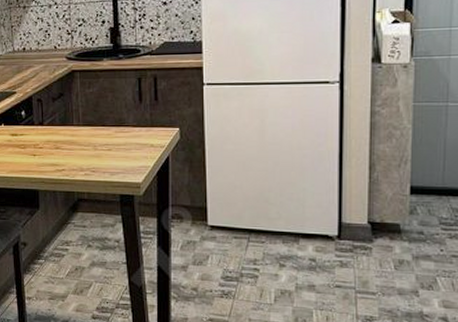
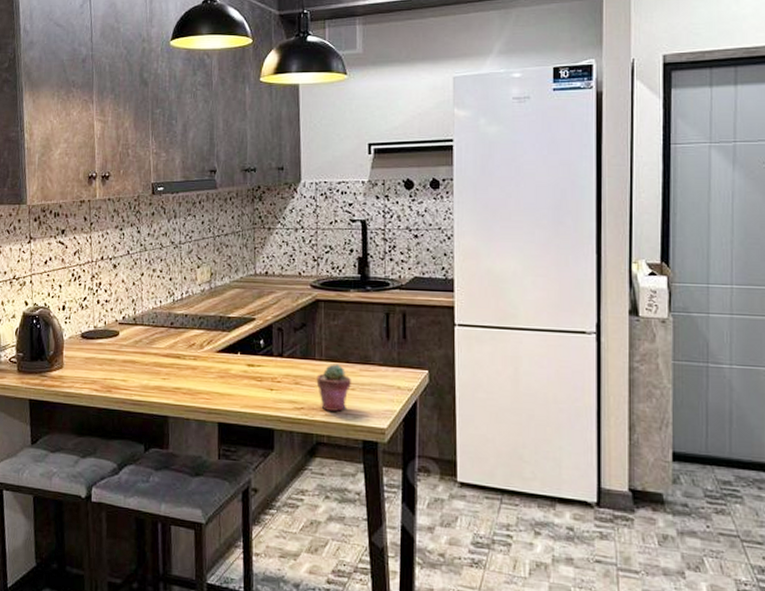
potted succulent: none [75,128,107,170] -> present [316,364,351,412]

